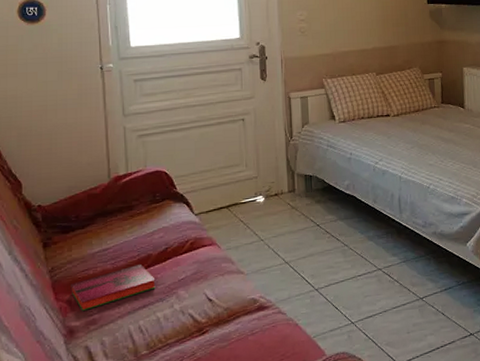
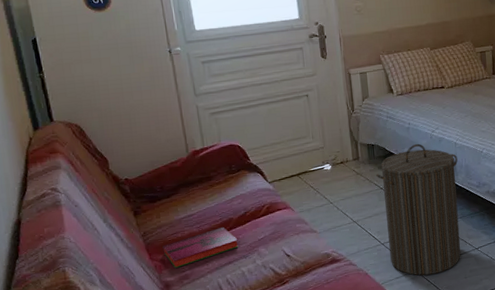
laundry hamper: none [313,176,403,329] -> present [376,143,461,276]

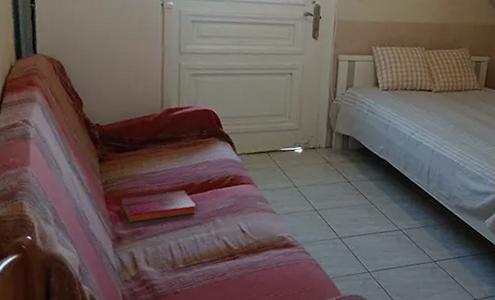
laundry hamper: present [376,143,461,276] -> none [345,143,432,279]

